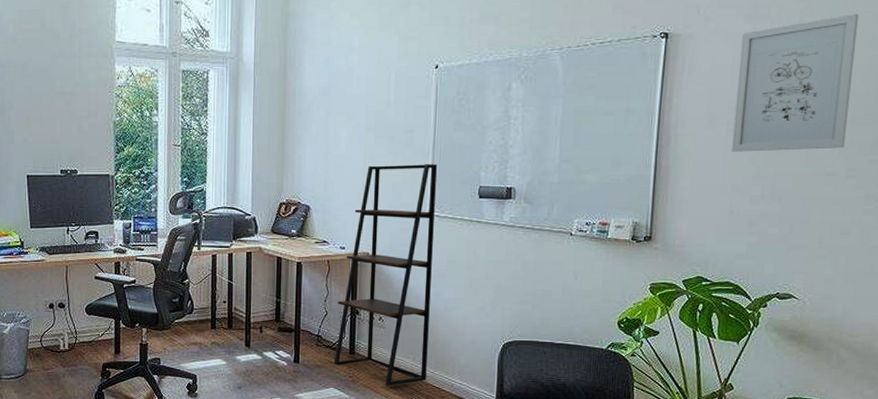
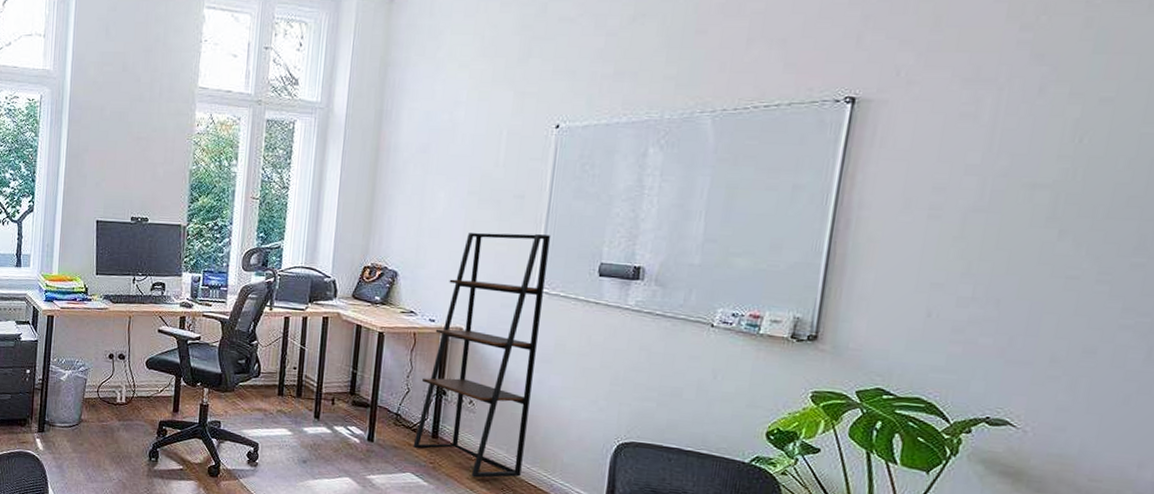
wall art: present [732,13,859,152] -> none [934,81,1127,247]

